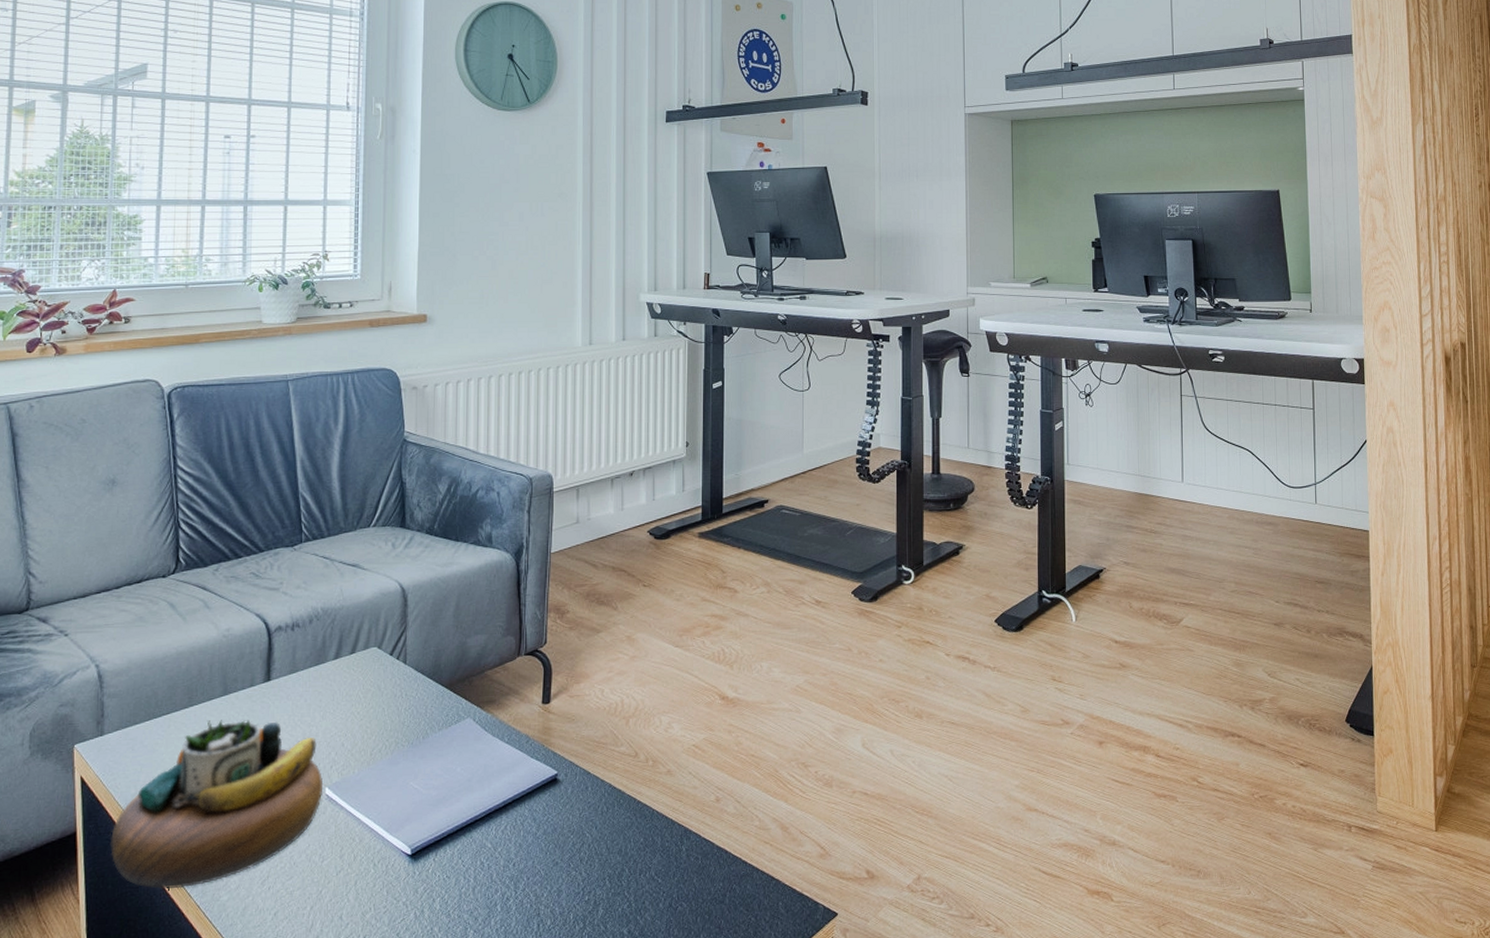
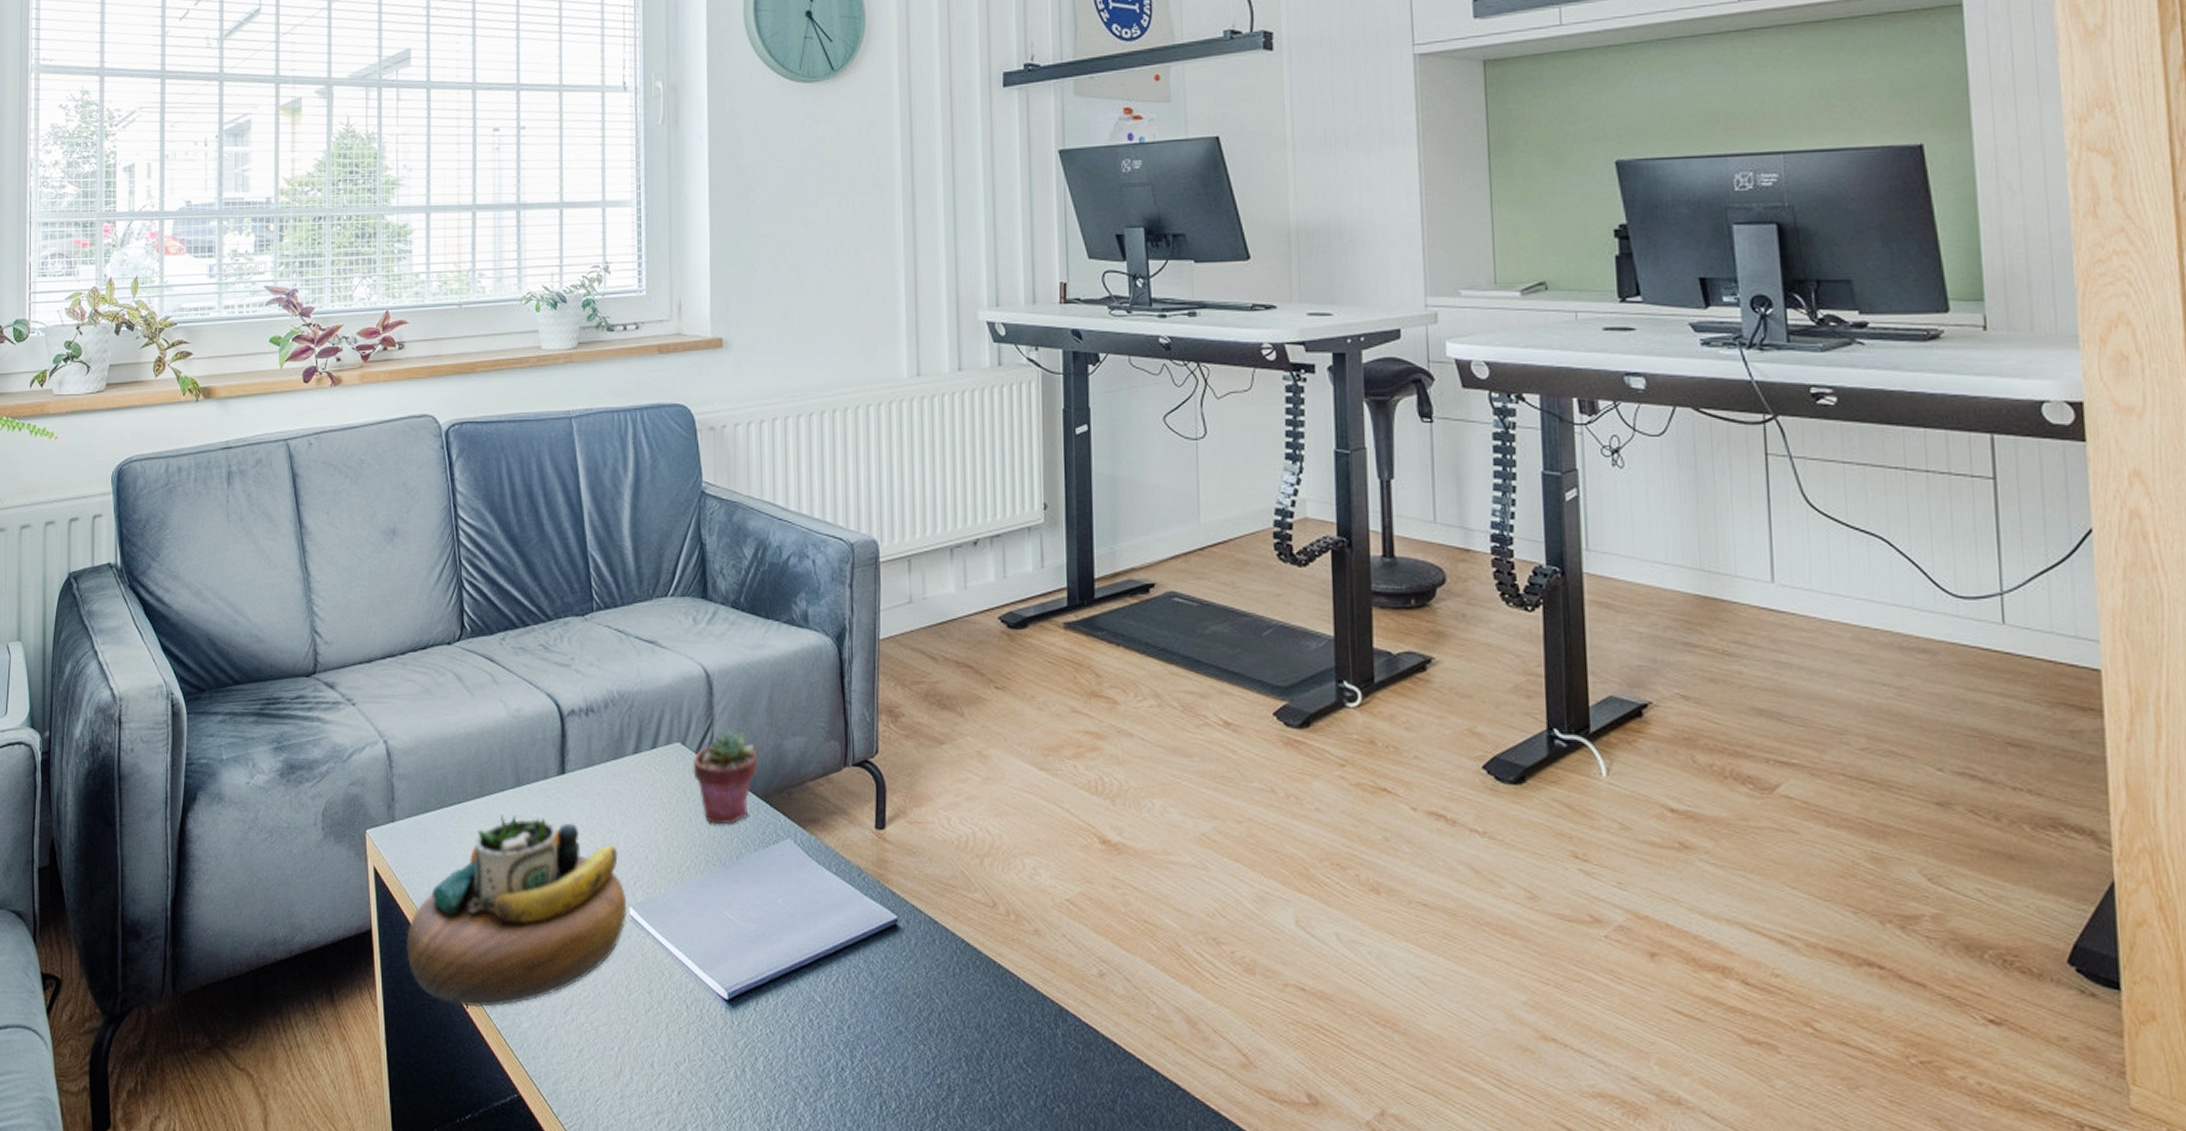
potted succulent: none [387,633,445,712] -> present [693,729,758,825]

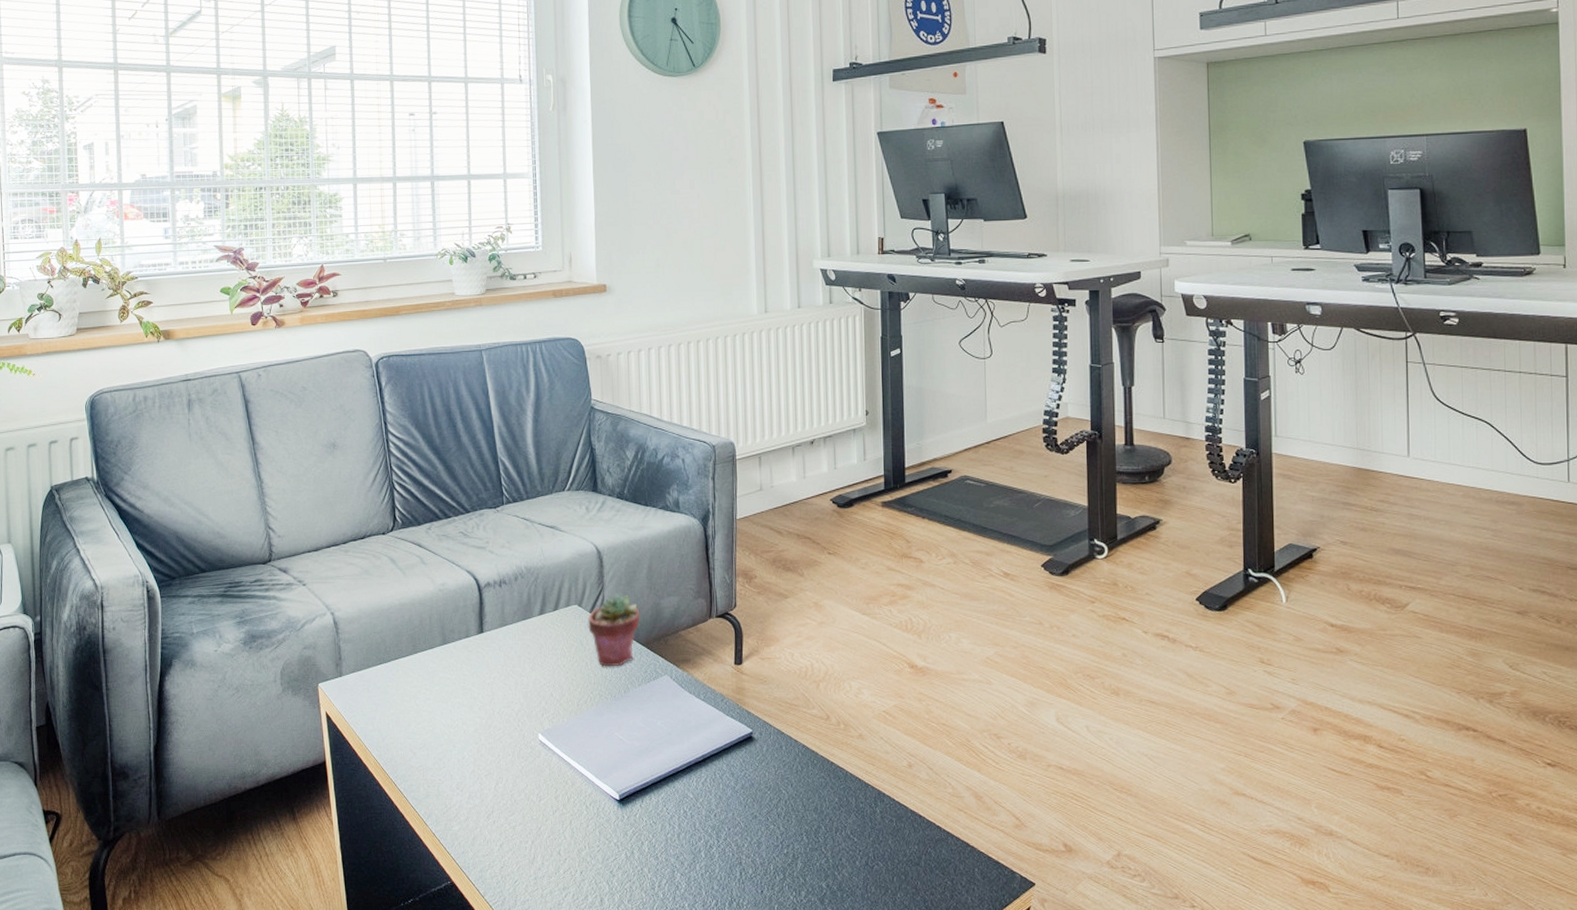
decorative bowl: present [405,815,628,1008] -> none [354,667,537,817]

